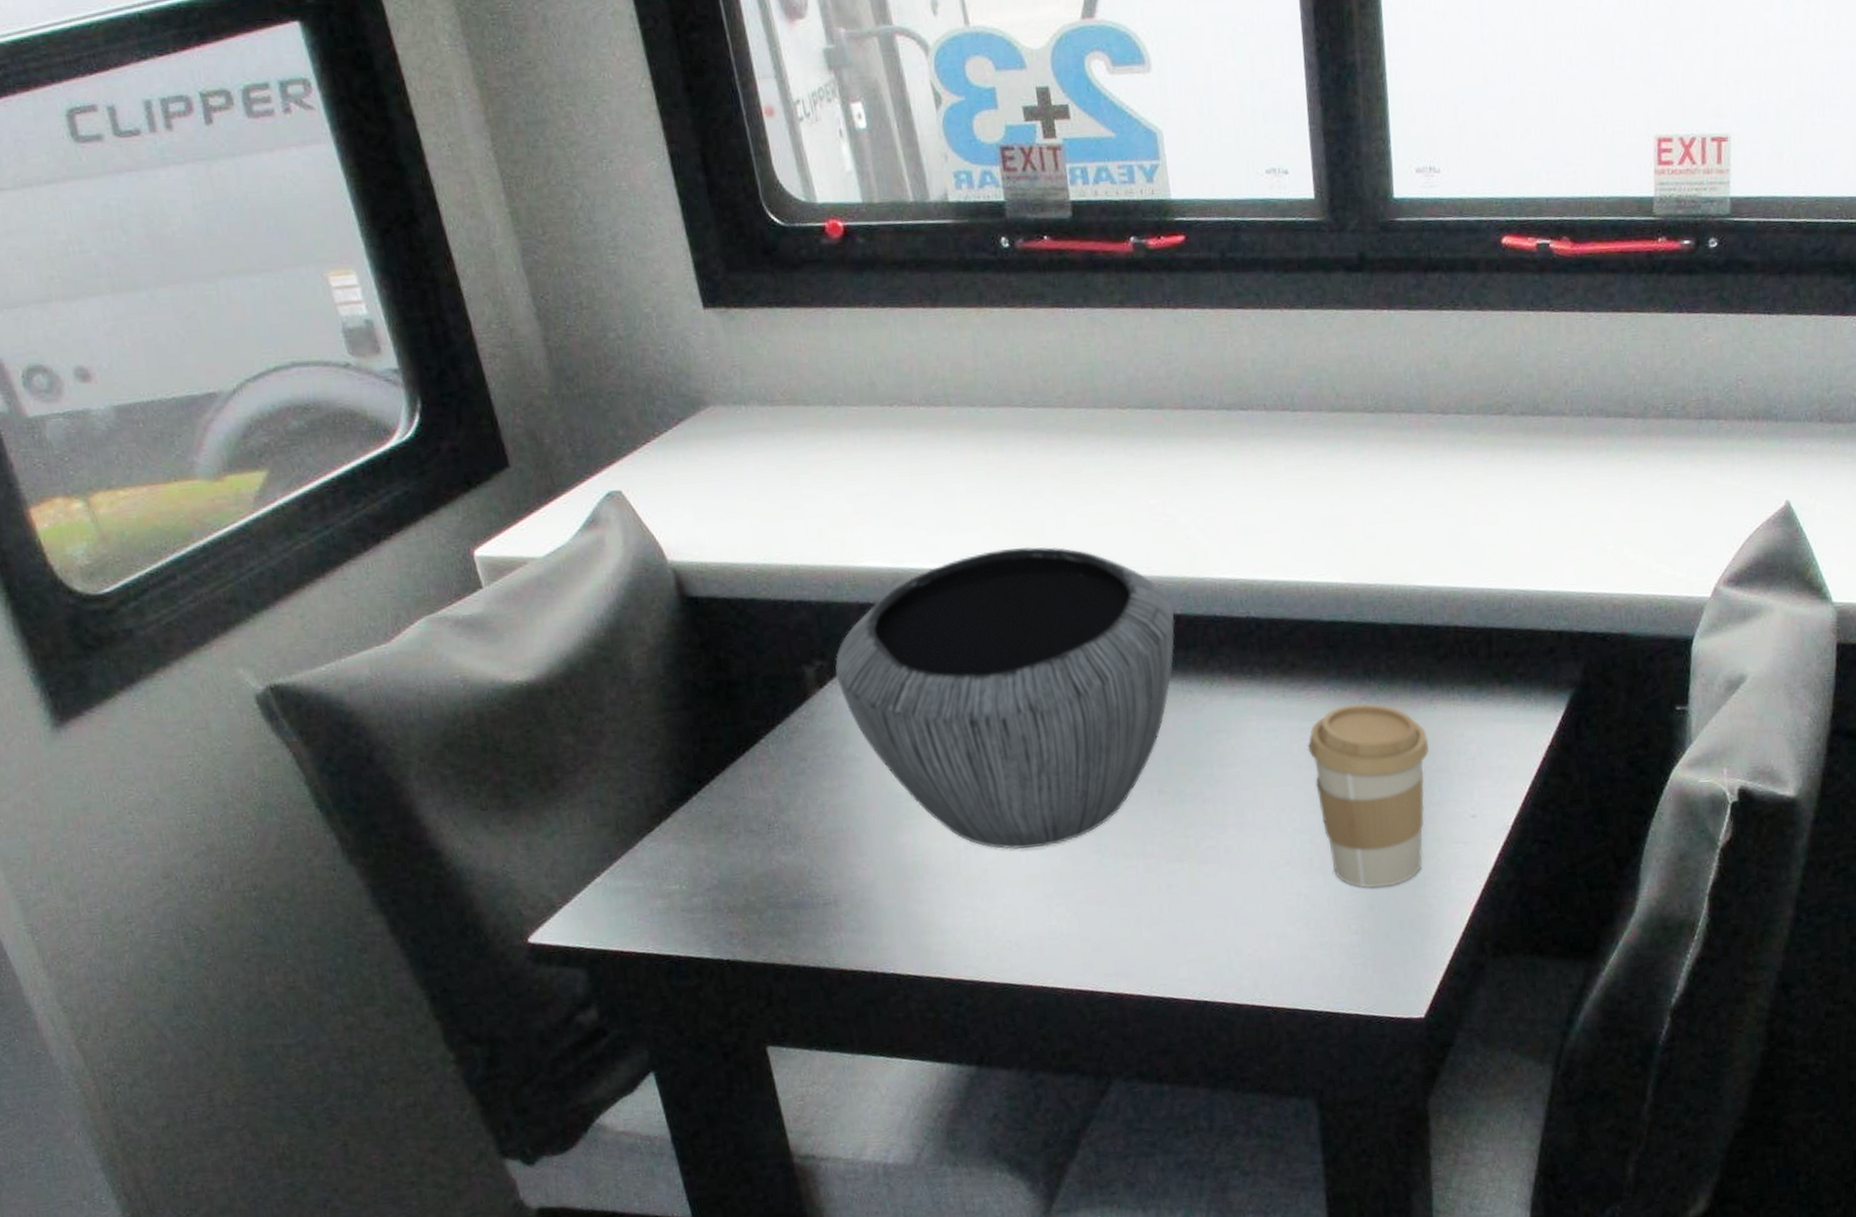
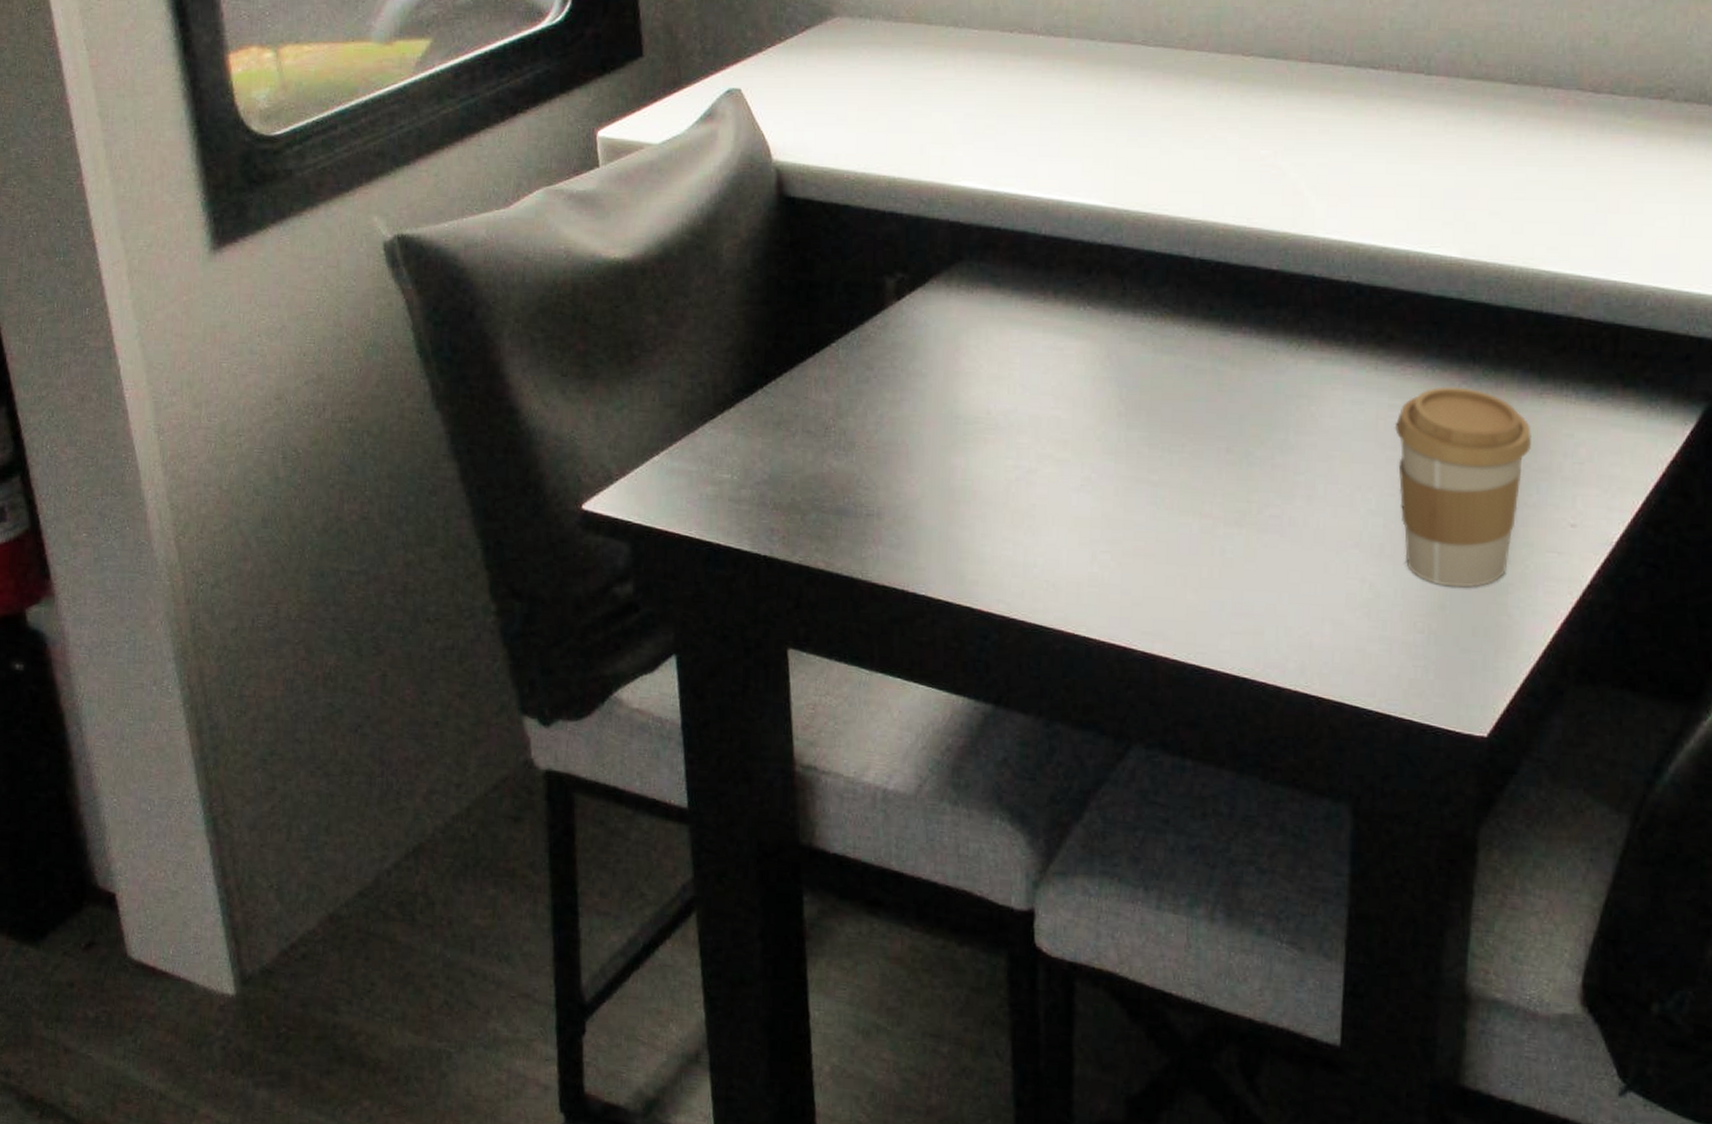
bowl: present [835,546,1175,850] -> none [915,184,1270,491]

